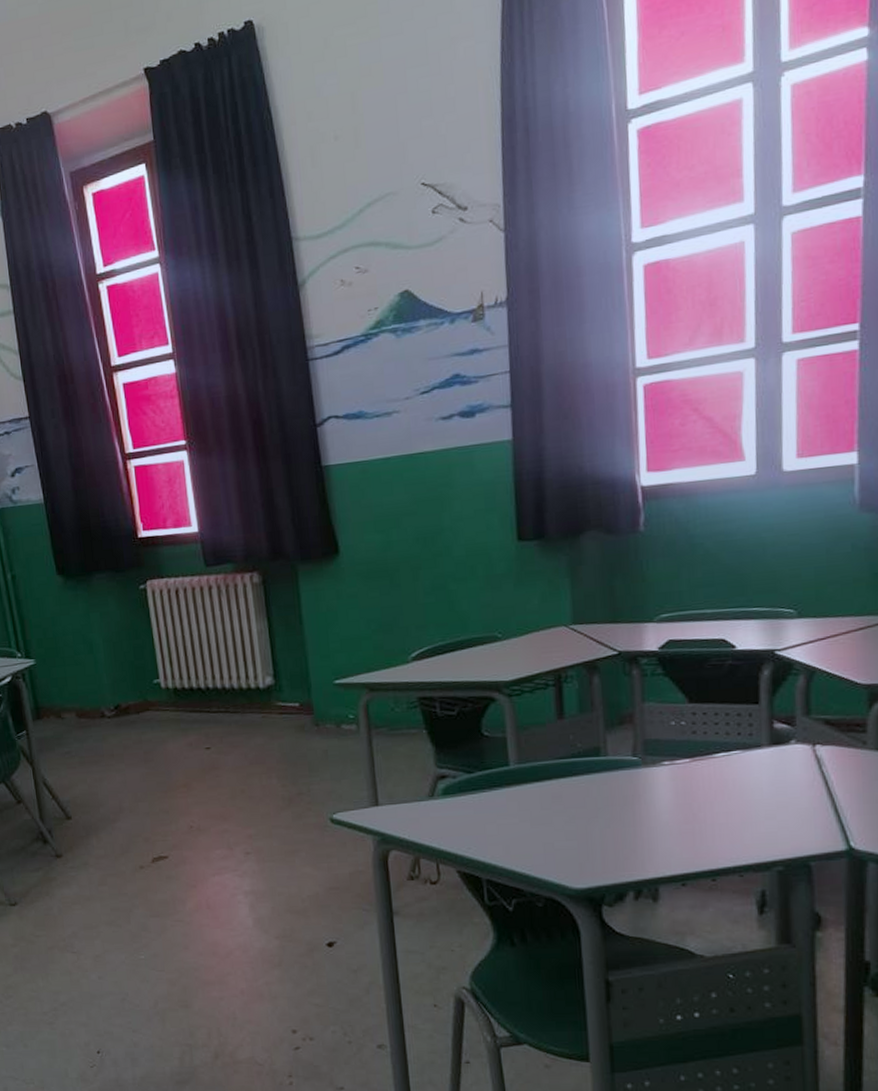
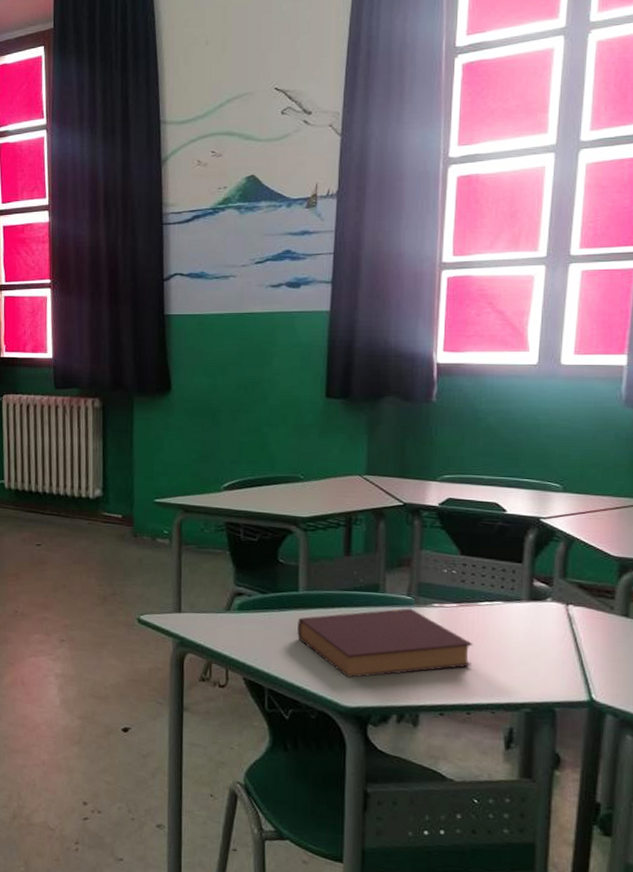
book: none [512,770,712,856] -> present [297,608,473,678]

